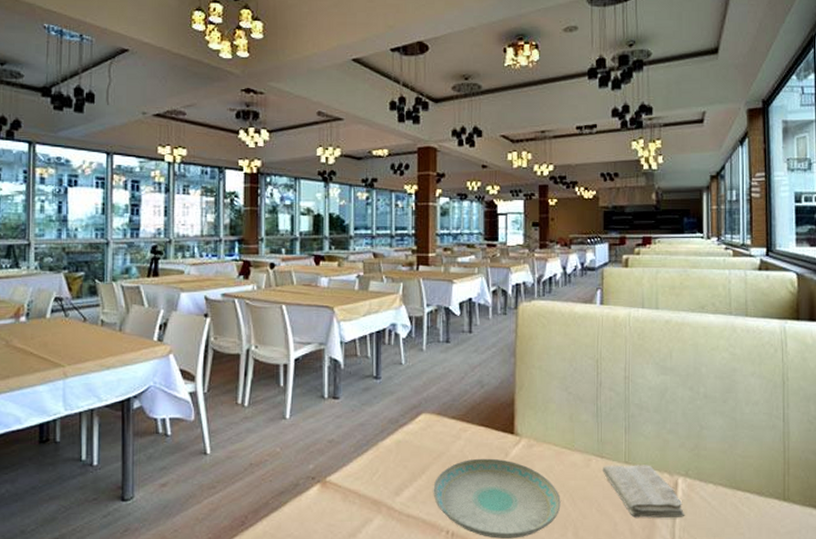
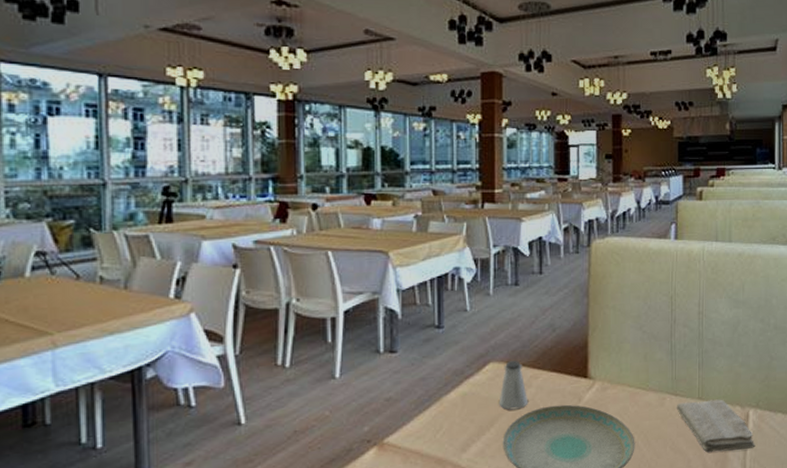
saltshaker: none [430,413,458,460] -> present [499,361,529,410]

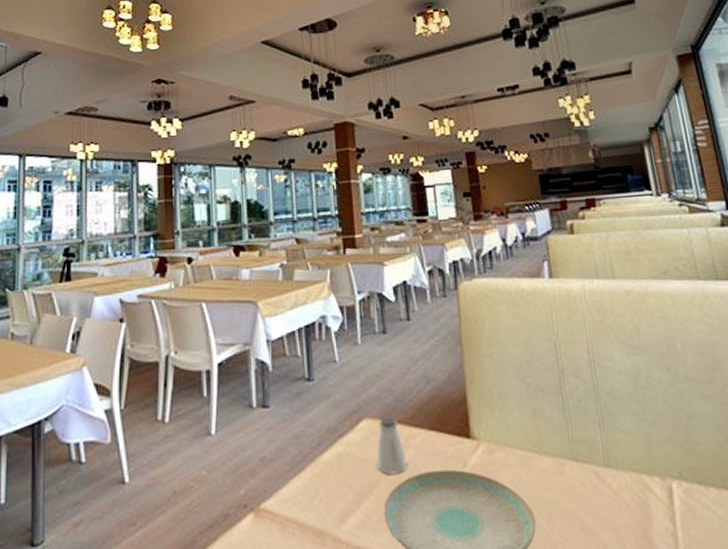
washcloth: present [676,399,756,453] -> none [579,467,688,537]

